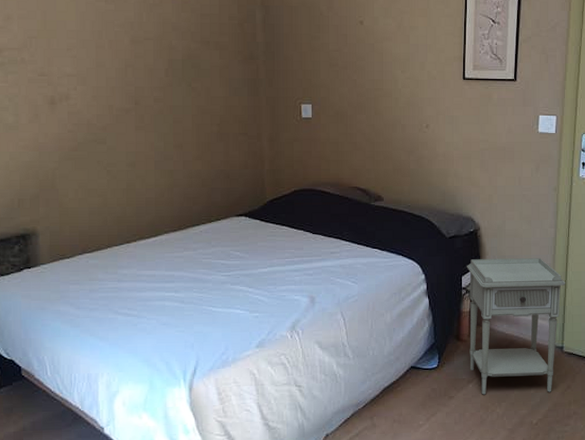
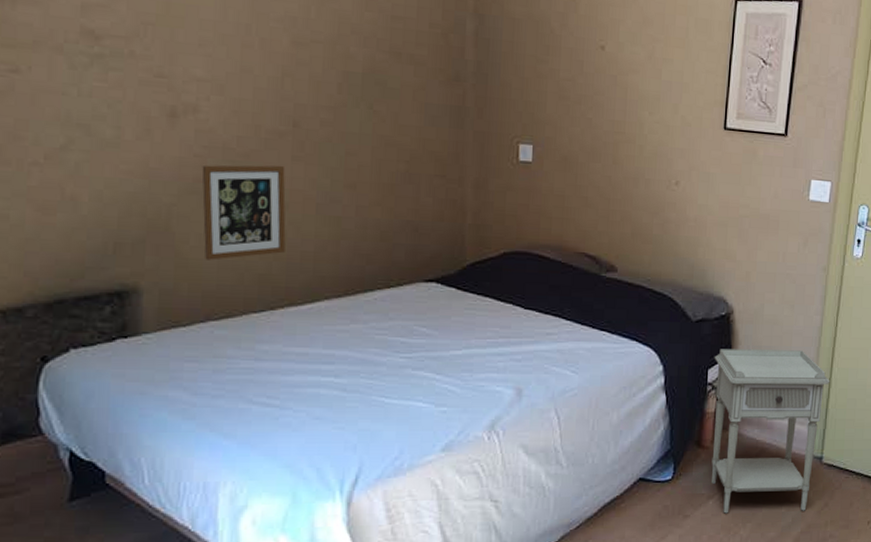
picture frame: none [74,134,135,208] -> present [201,164,286,260]

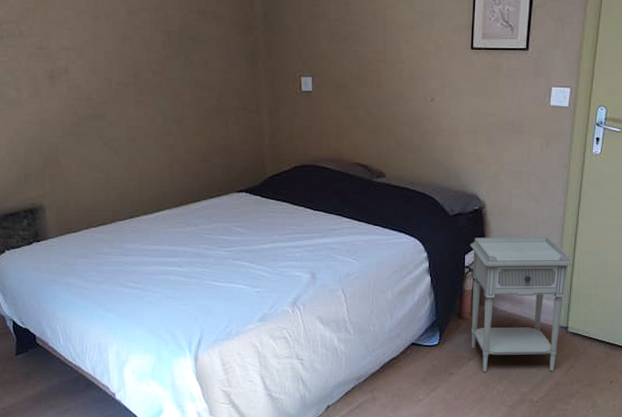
picture frame: present [201,164,286,260] -> none [75,109,136,183]

